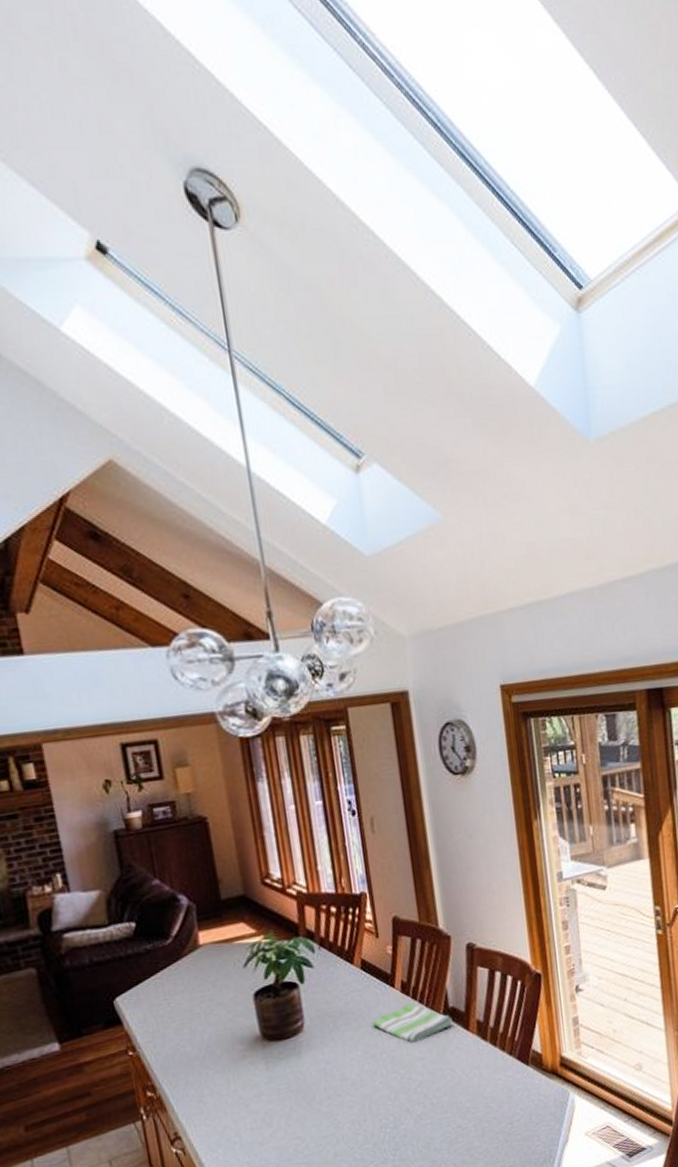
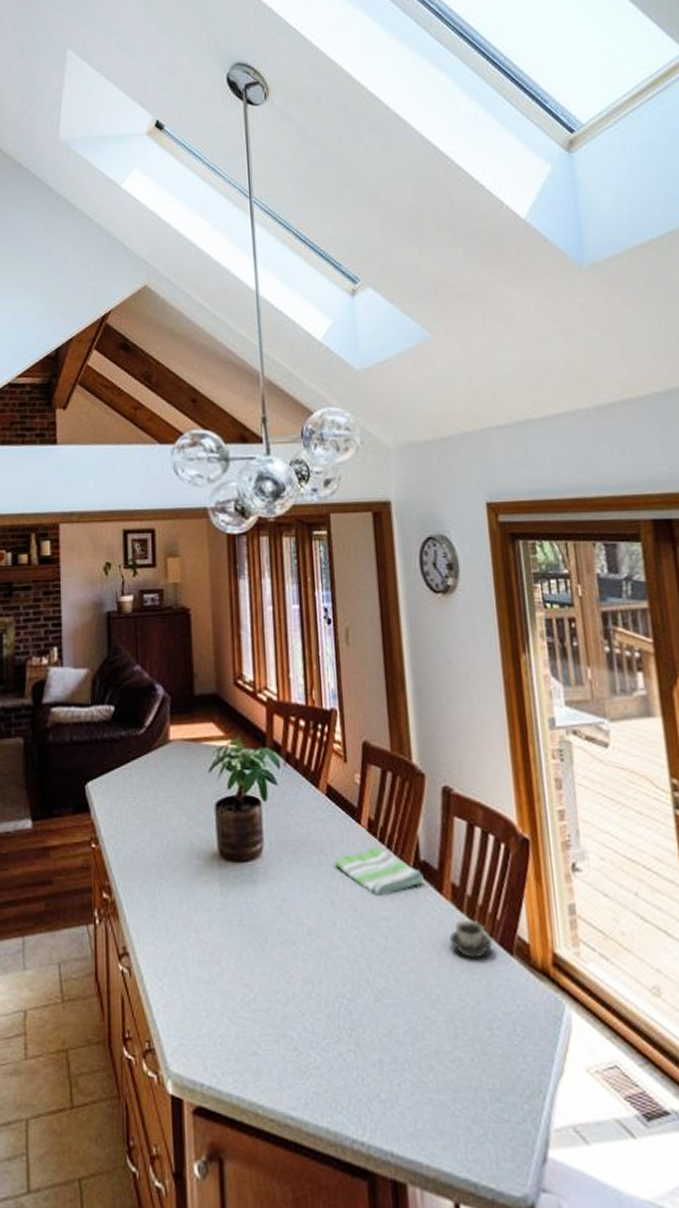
cup: none [476,1045,512,1075] -> present [449,919,492,959]

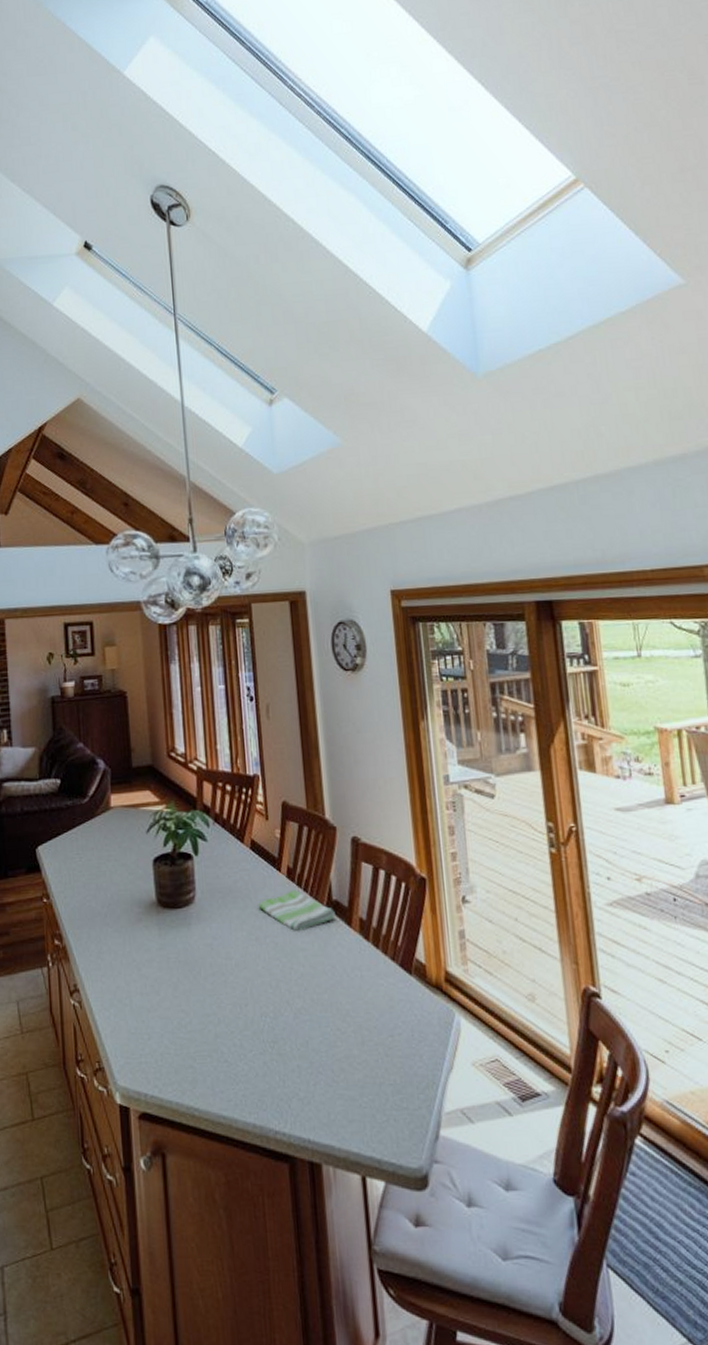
cup: present [449,919,492,959] -> none [358,947,394,979]

